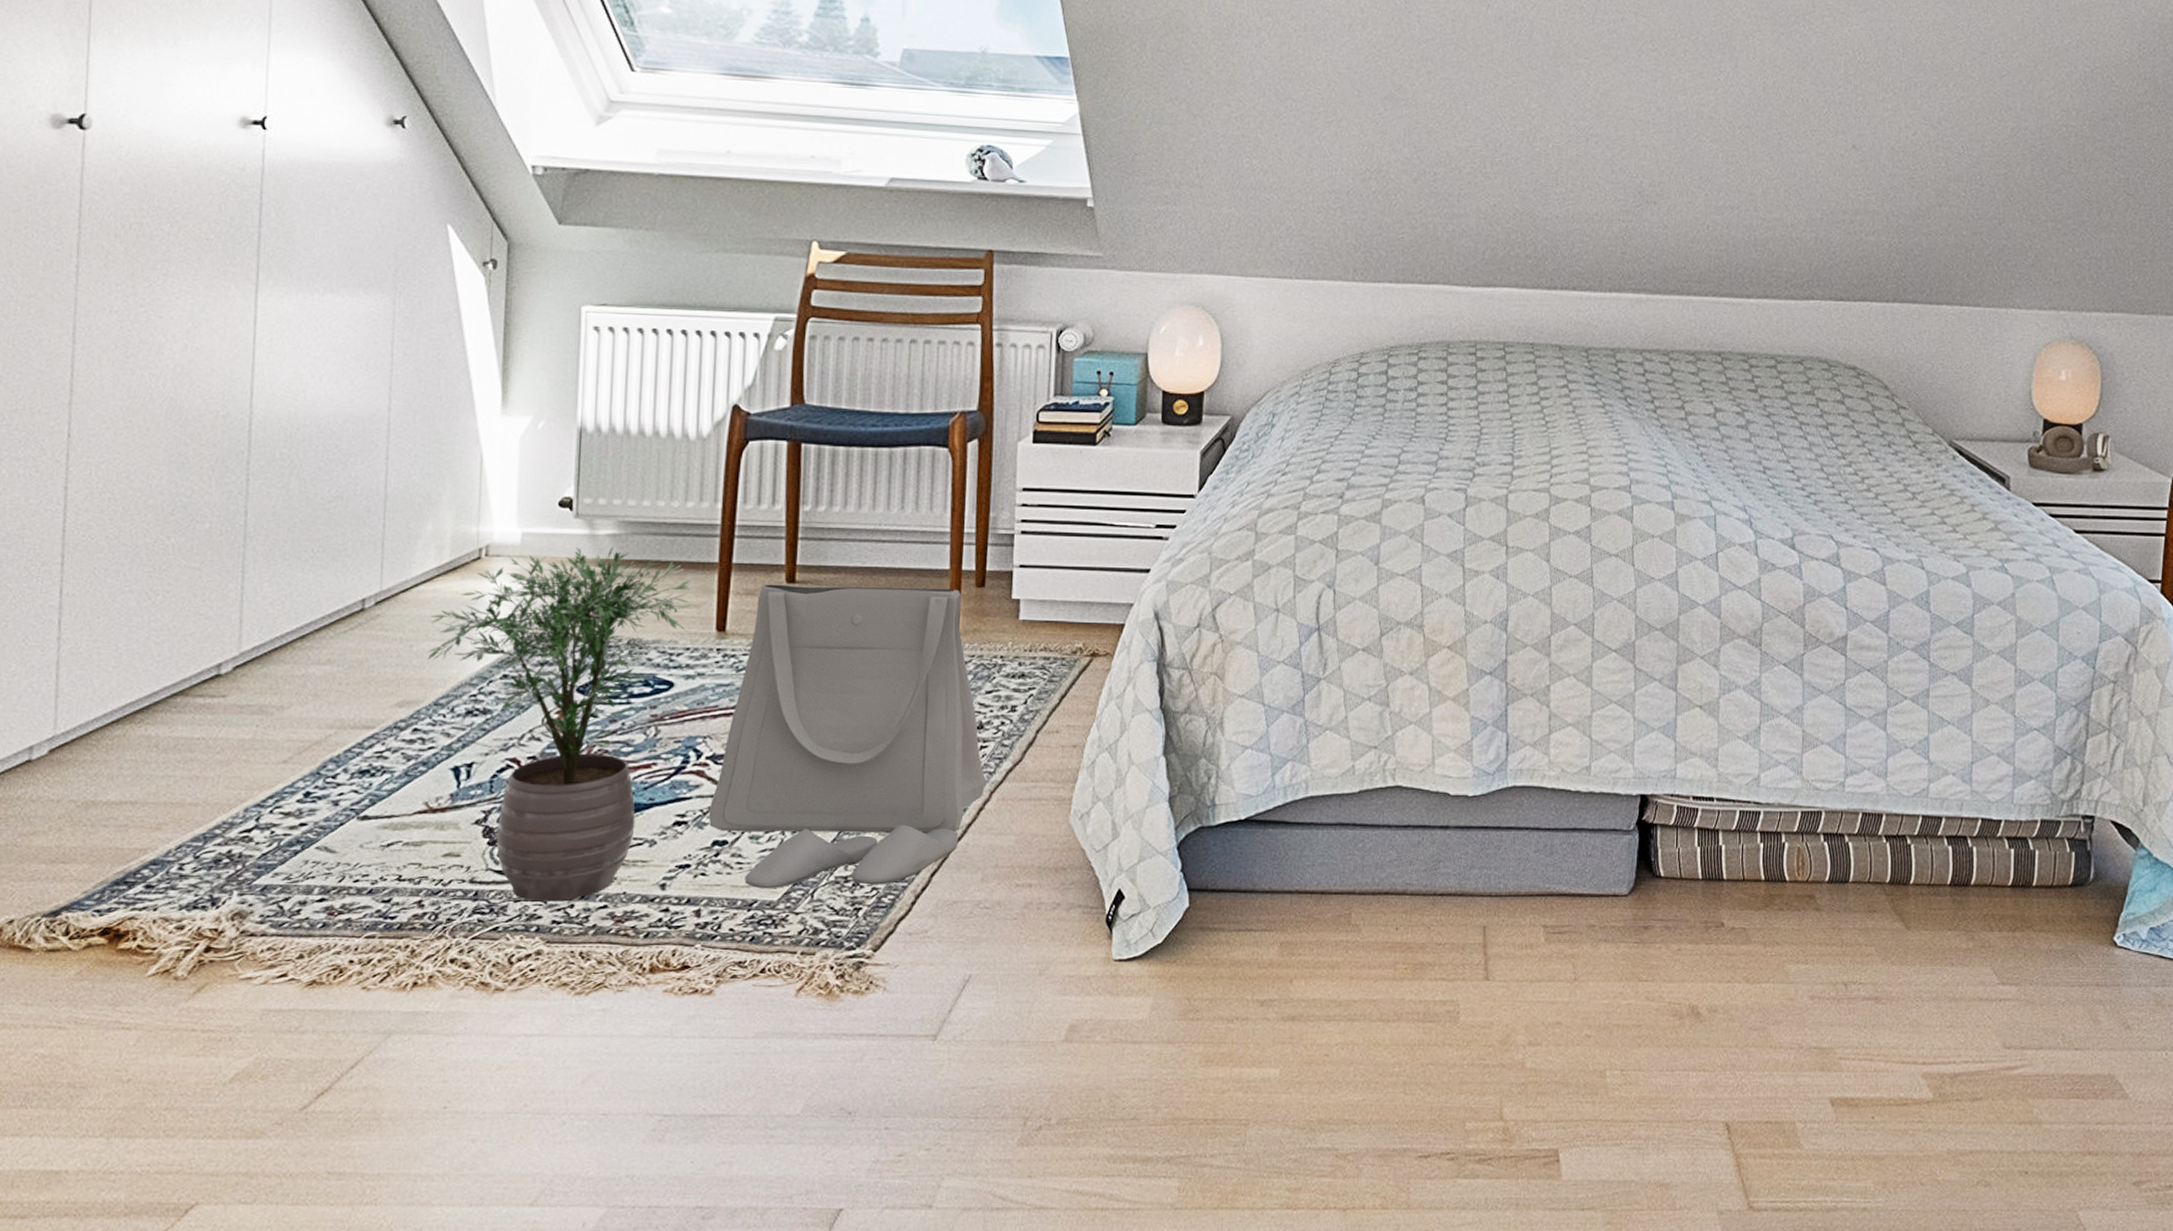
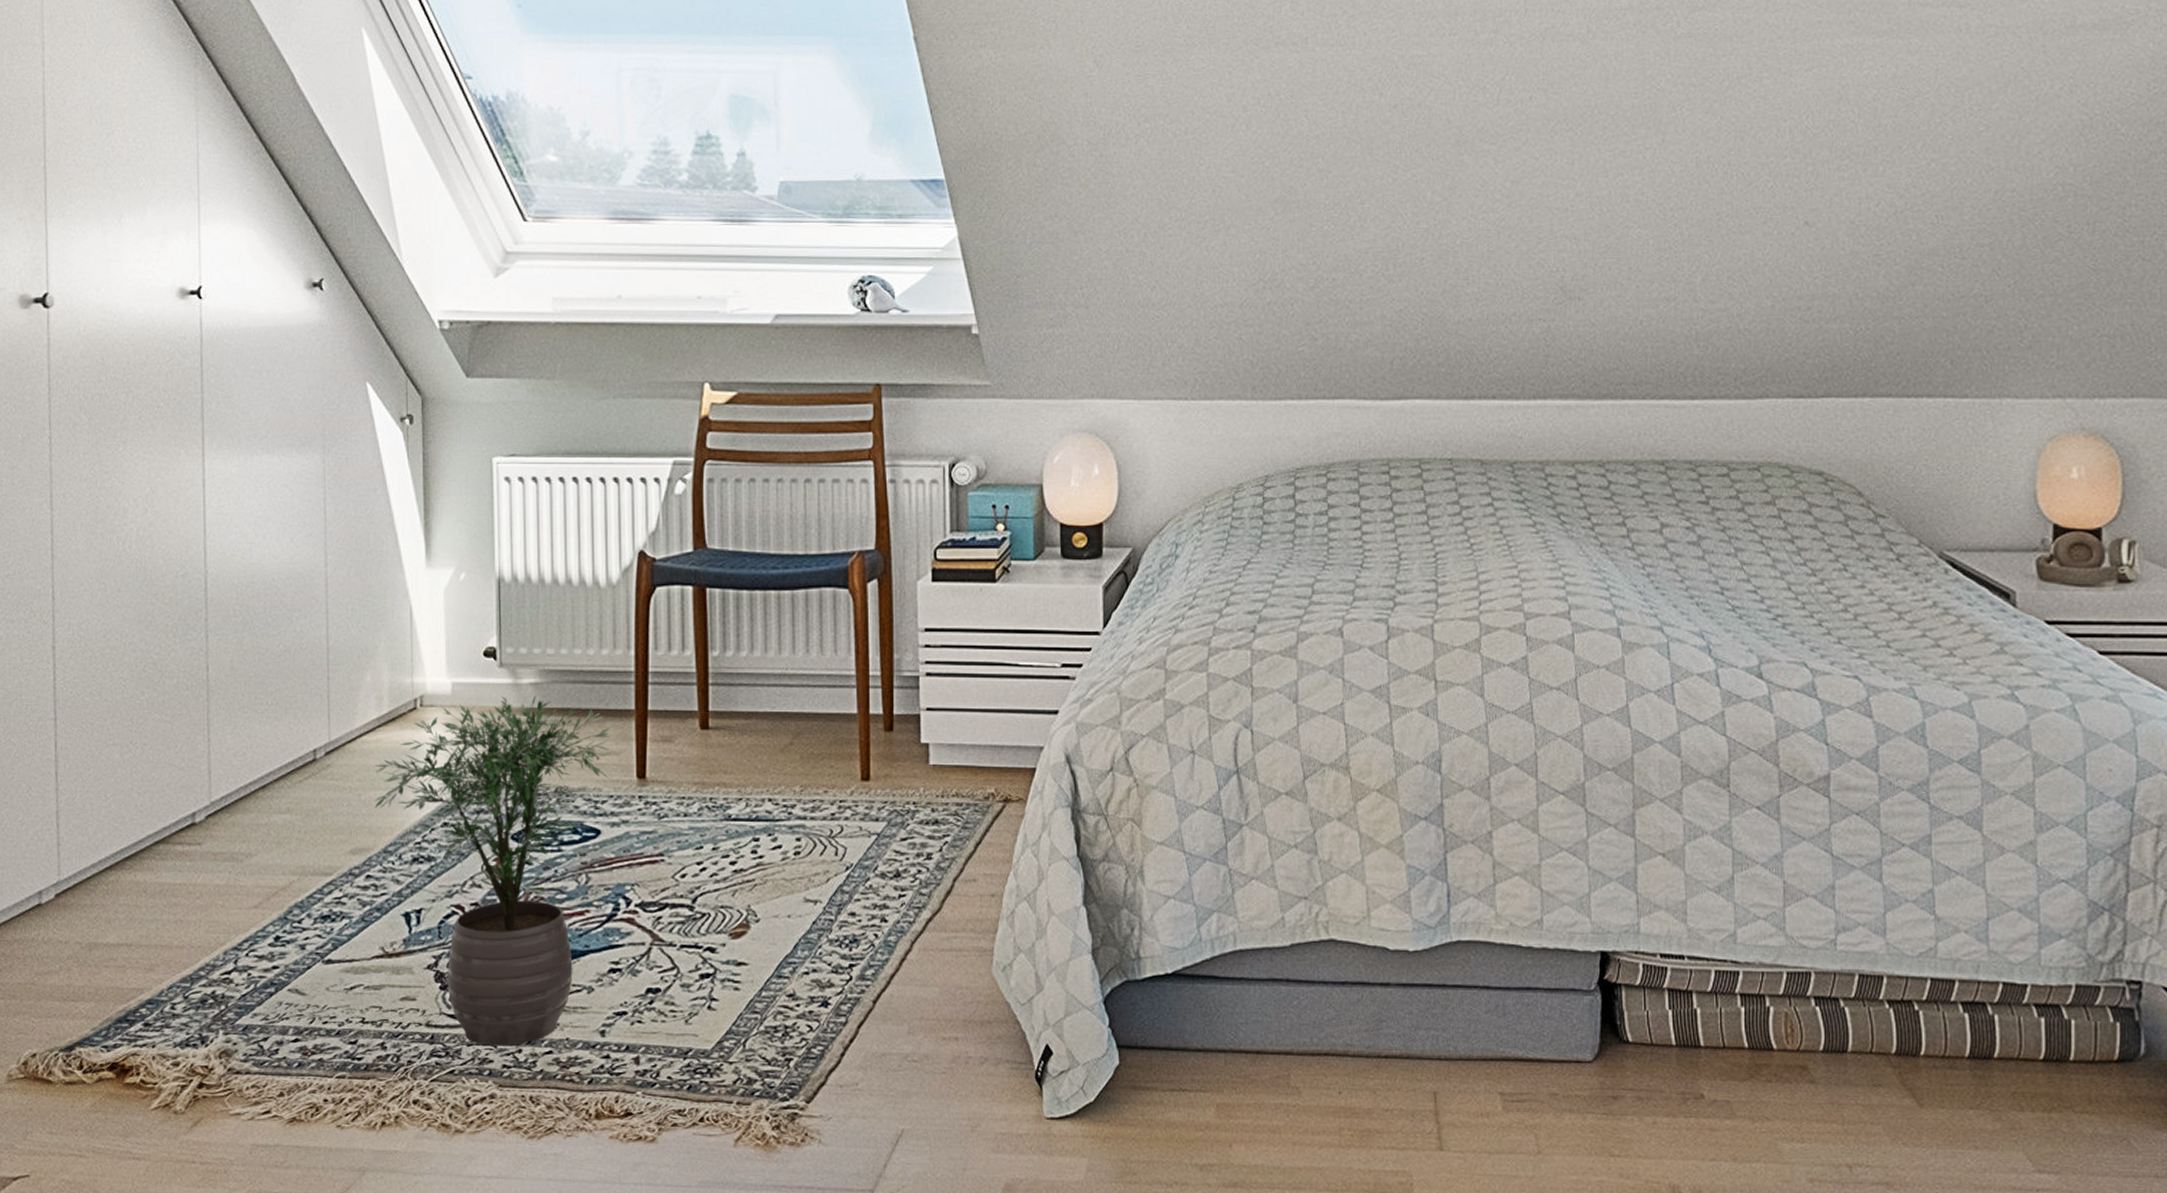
tote bag: present [708,584,986,835] -> none [641,730,906,985]
slippers: present [744,825,959,889] -> none [679,975,883,1038]

